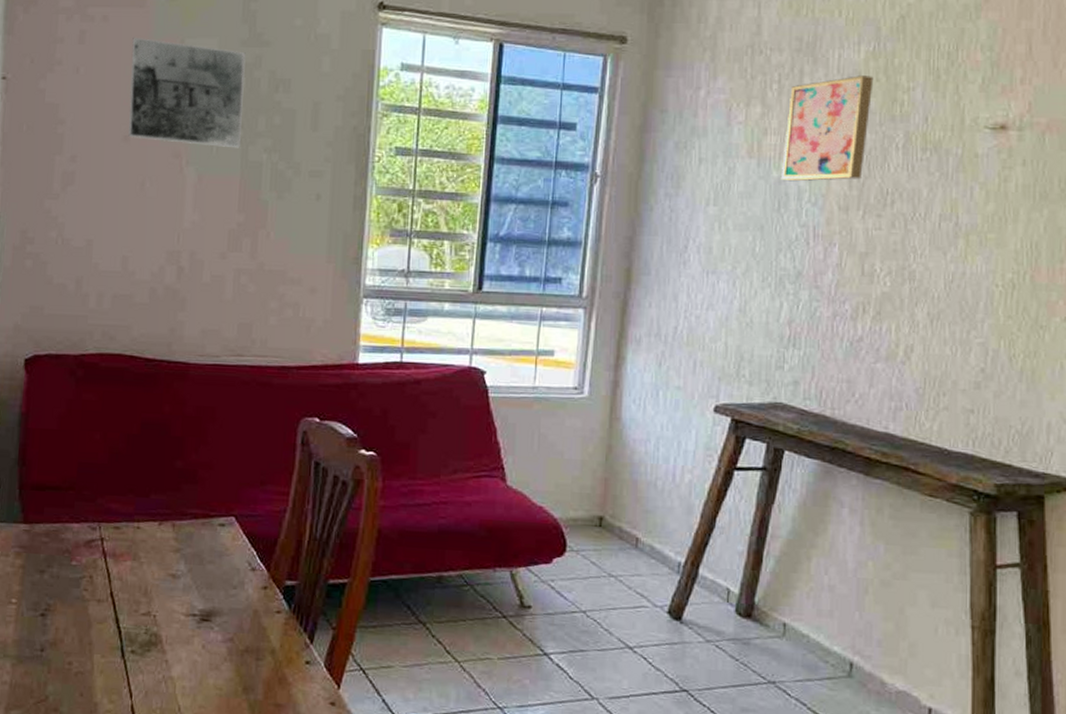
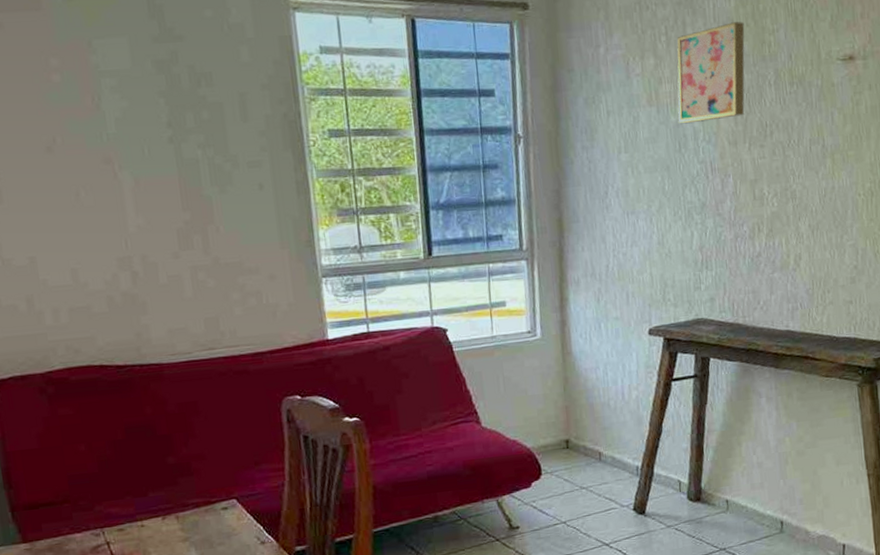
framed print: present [127,37,246,149] -> none [34,42,172,149]

